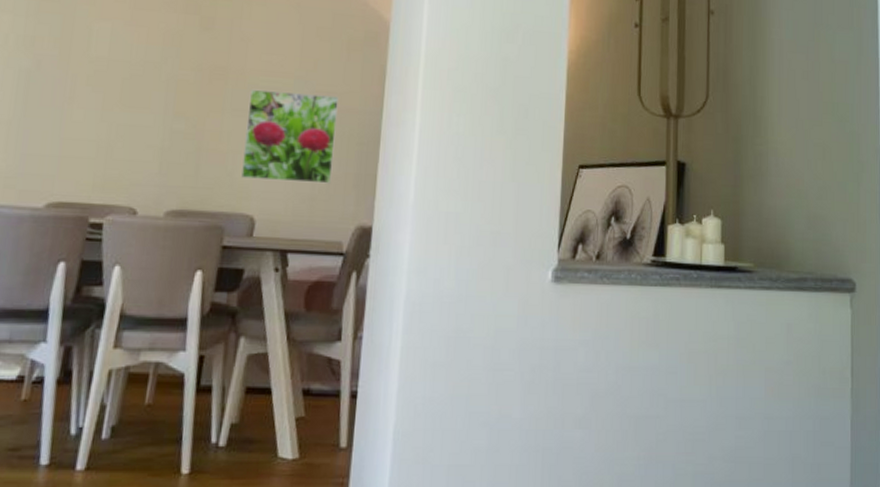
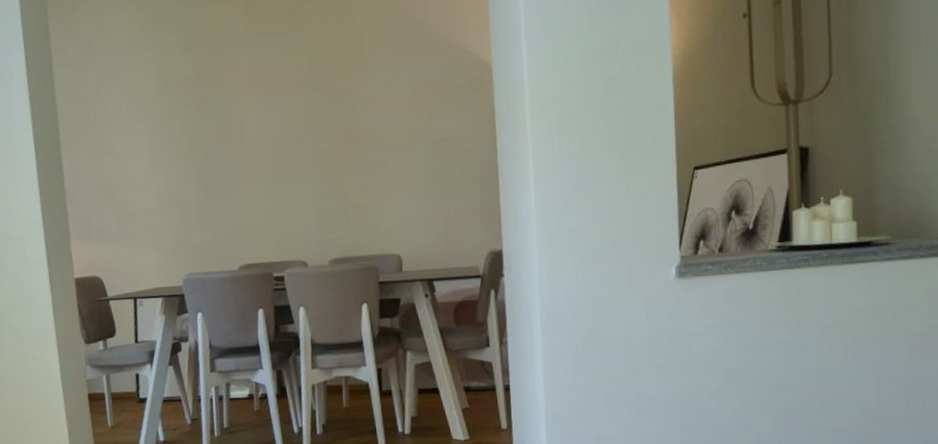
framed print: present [241,89,339,184] -> none [378,141,461,224]

